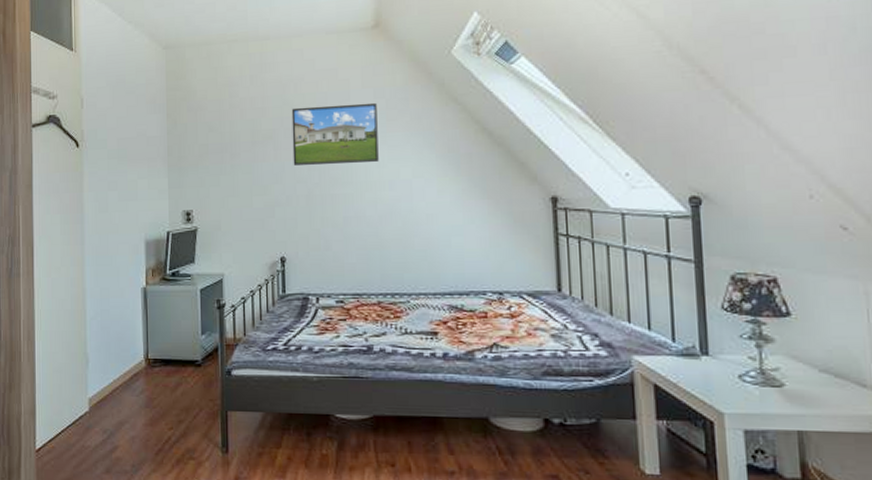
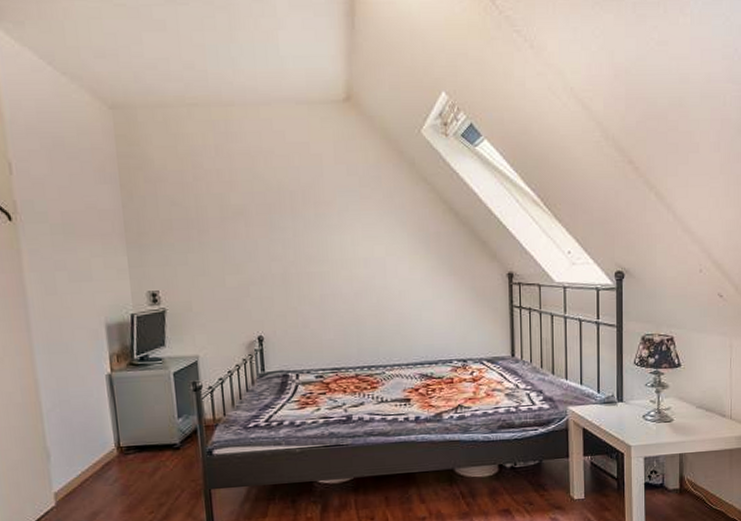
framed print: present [291,102,379,165] -> none [262,179,353,243]

